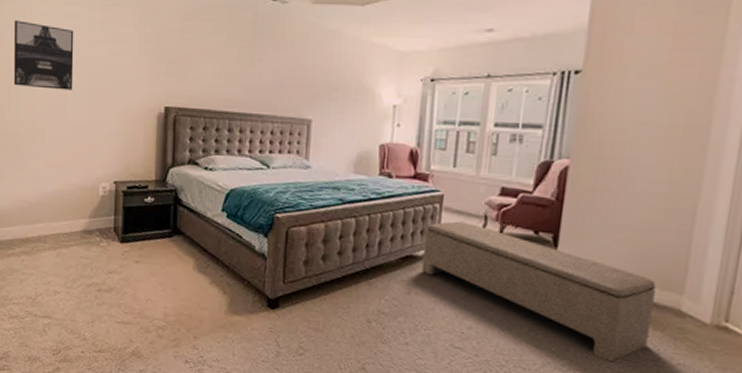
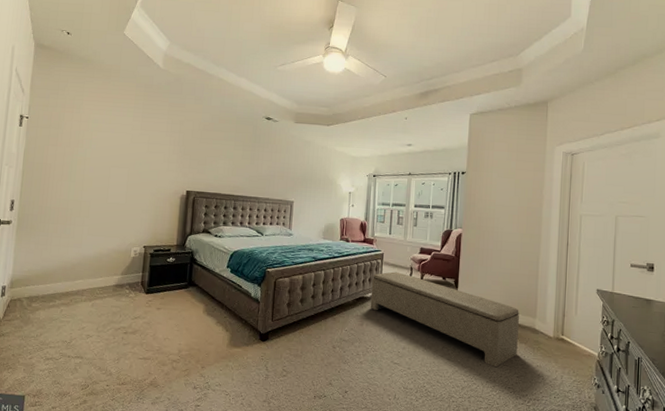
wall art: present [13,20,74,91] -> none [67,125,120,178]

